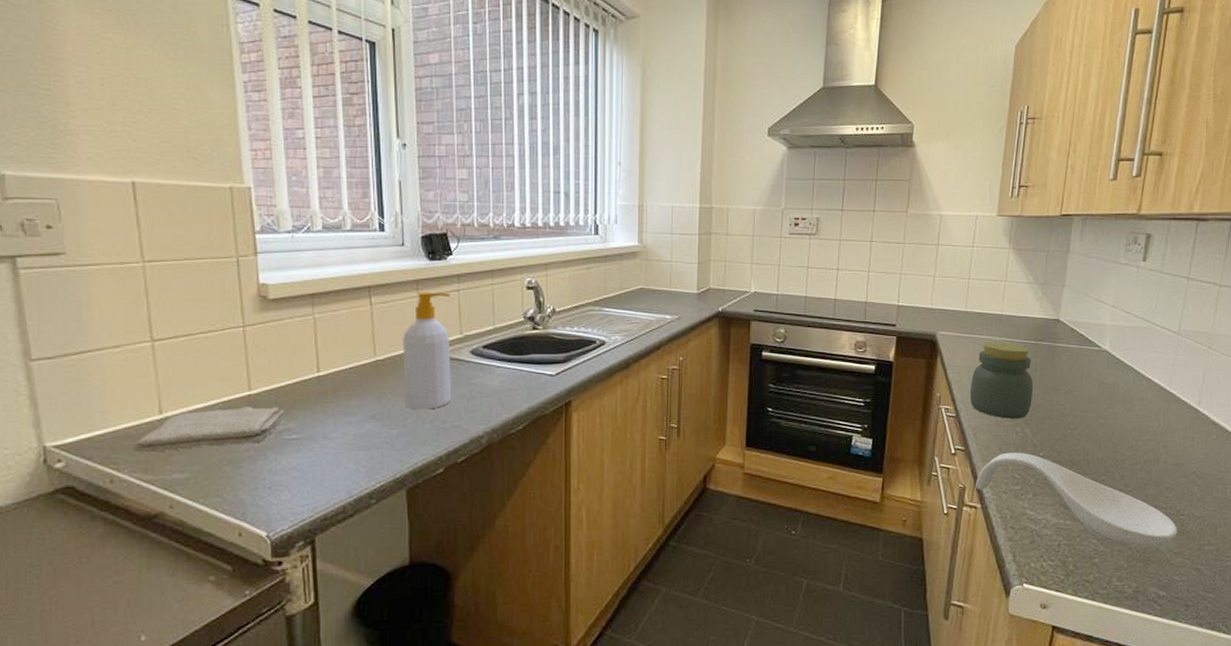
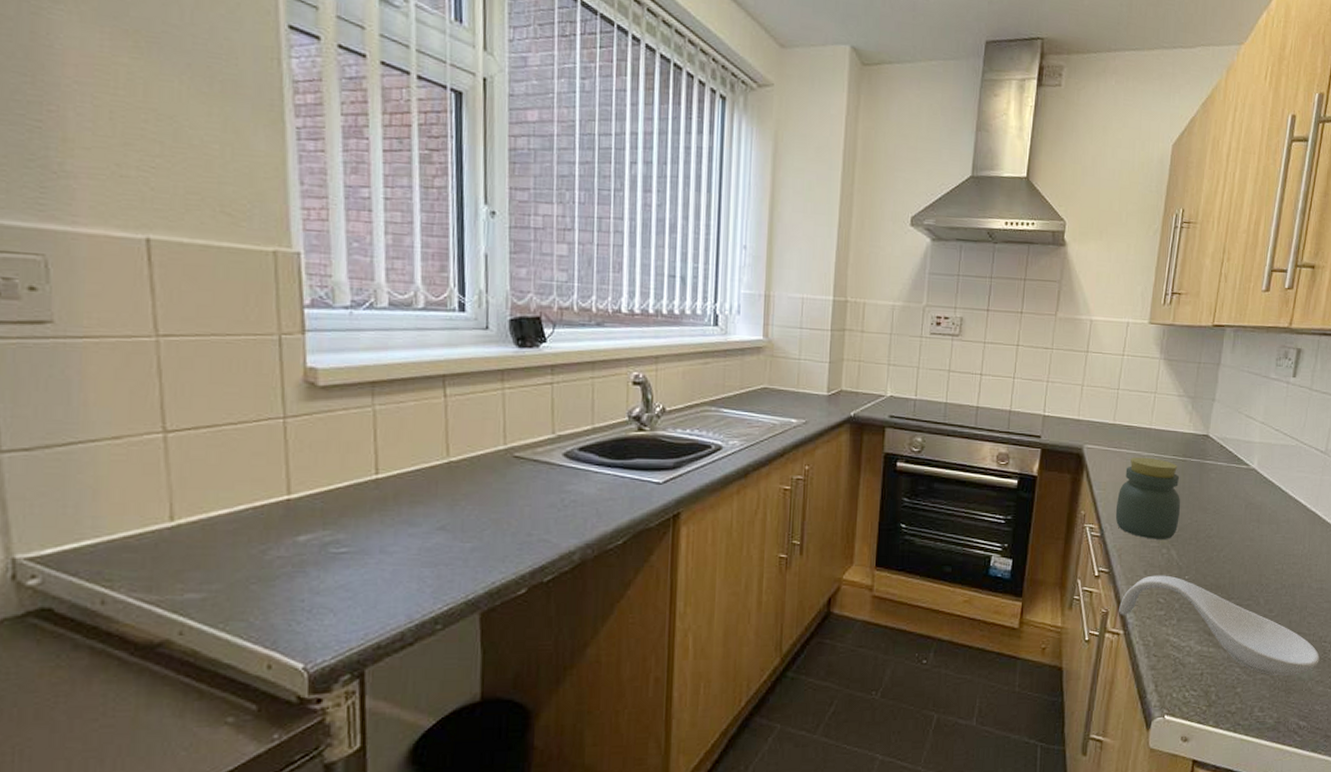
washcloth: present [133,407,286,453] -> none [134,514,334,568]
soap bottle: present [403,292,452,410] -> none [482,383,542,520]

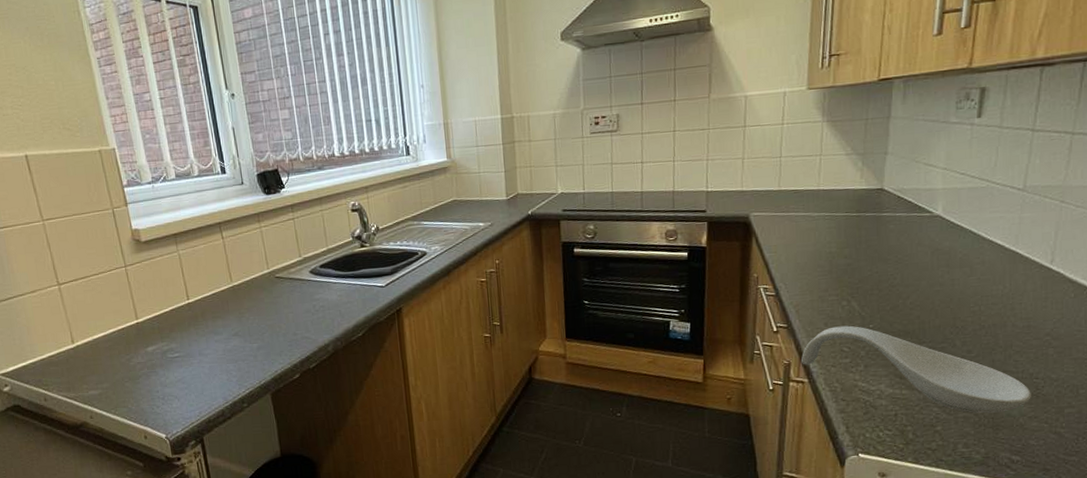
jar: present [1115,457,1181,539] -> none [789,217,859,294]

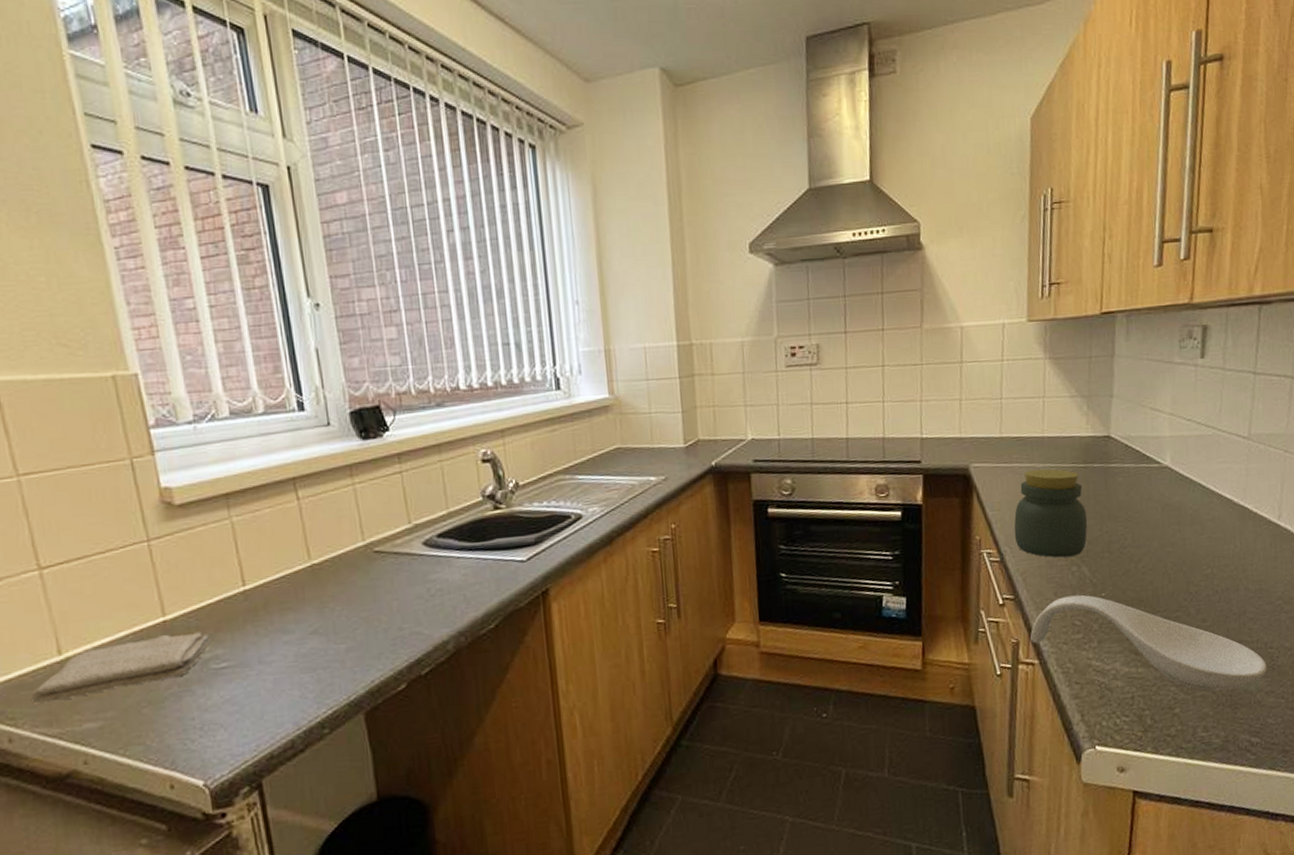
washcloth: none [57,331,168,376] -> present [31,632,211,704]
jar: none [789,217,859,294] -> present [1014,468,1088,558]

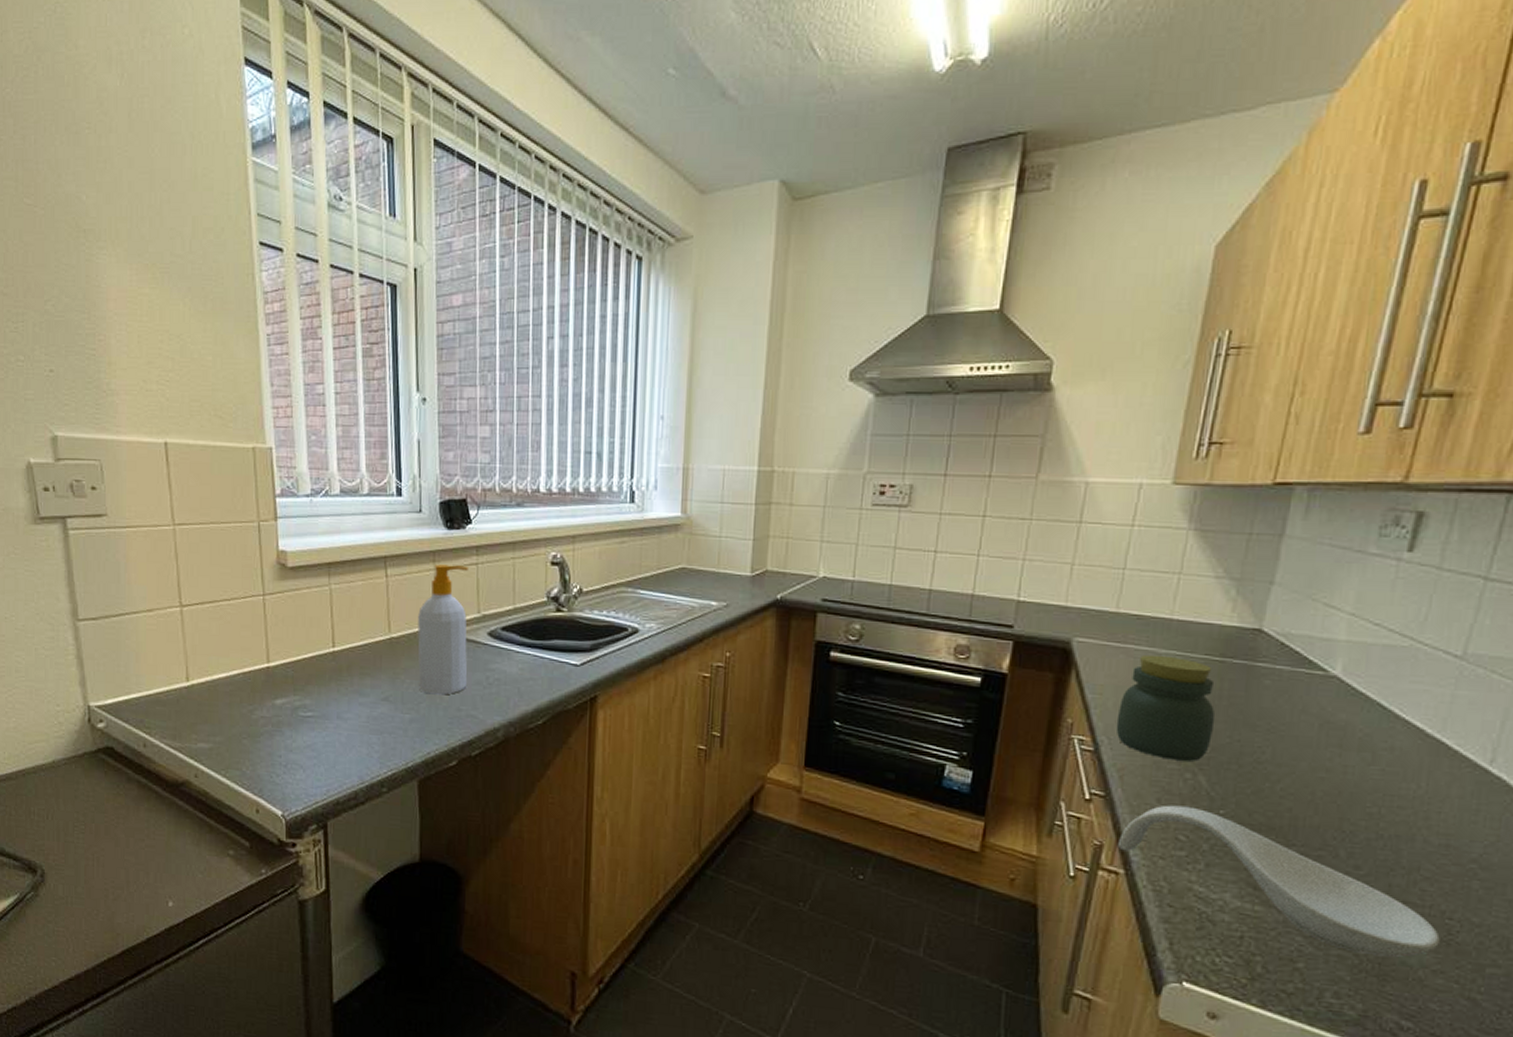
washcloth: present [31,632,211,704] -> none [164,679,302,720]
soap bottle: none [340,476,407,618] -> present [417,564,468,695]

